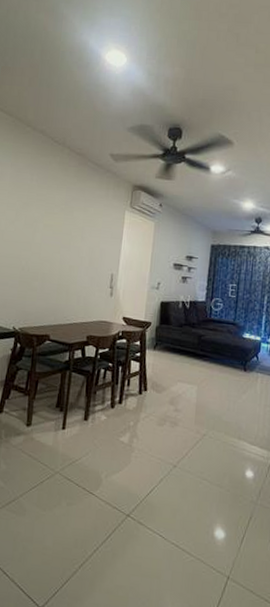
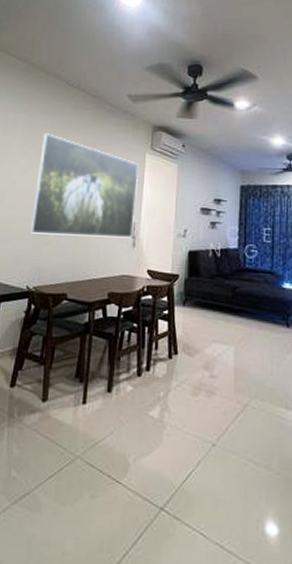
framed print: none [15,187,118,288] -> present [29,133,139,238]

